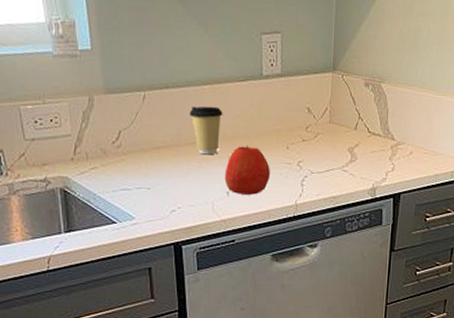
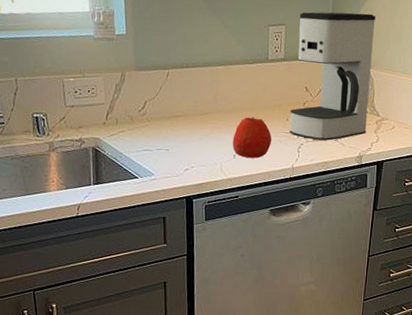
coffee cup: present [189,106,223,155] -> none [204,83,234,124]
coffee maker: none [290,15,388,171] -> present [290,12,376,141]

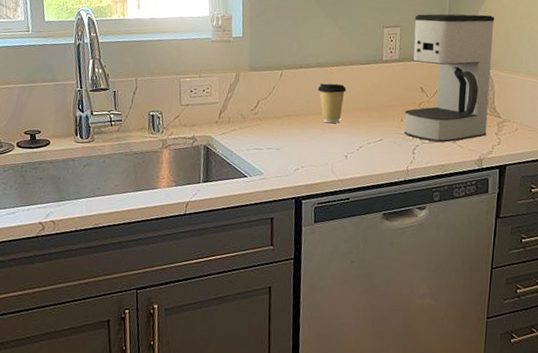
coffee cup: none [204,83,234,124] -> present [317,83,347,123]
apple: present [232,116,272,158] -> none [344,117,386,160]

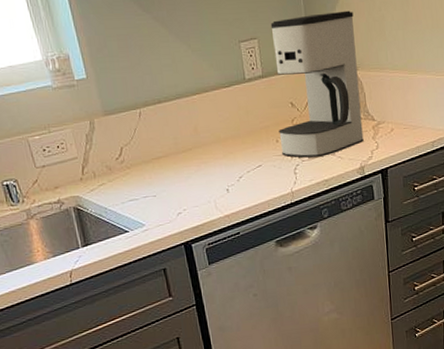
coffee cup: present [317,83,347,123] -> none [182,113,214,158]

